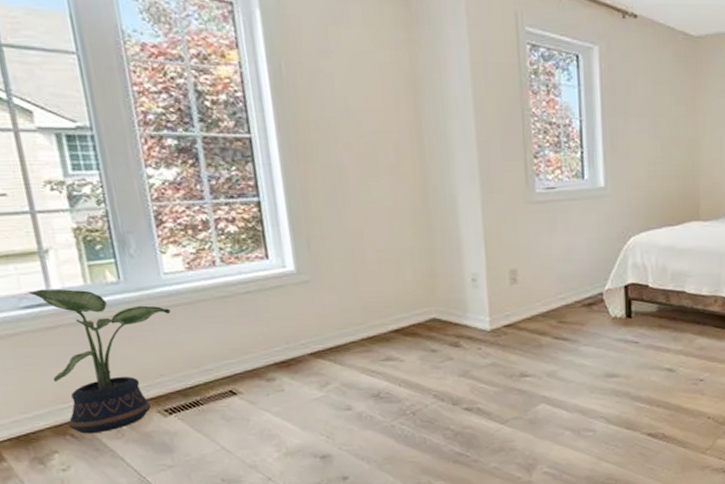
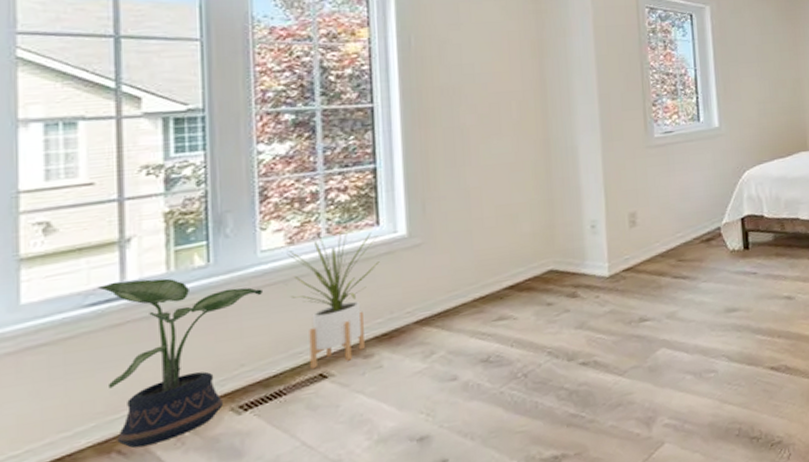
house plant: none [187,260,272,386] -> present [287,230,380,370]

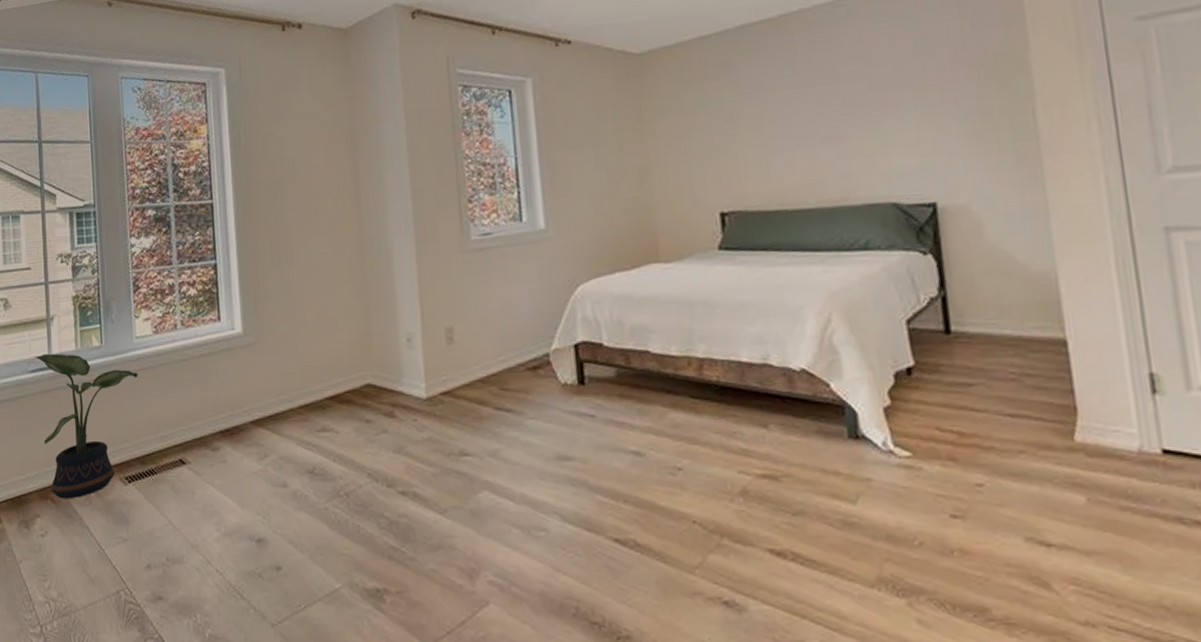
house plant: present [287,230,380,370] -> none [153,323,222,454]

